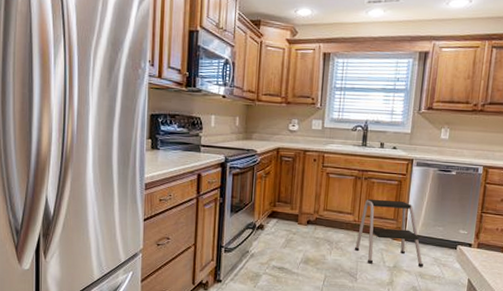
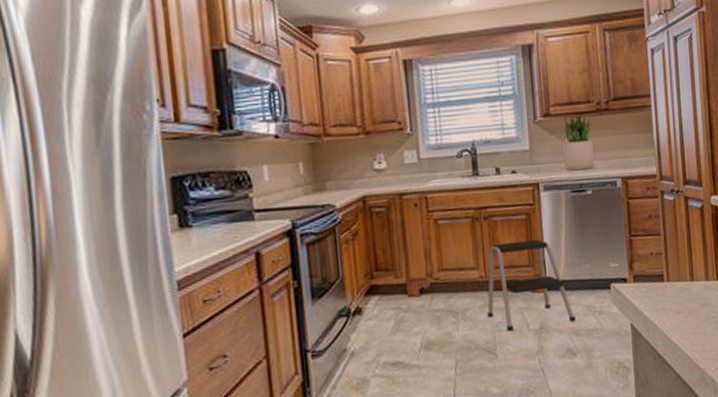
planter: none [437,112,467,156] -> present [562,115,595,171]

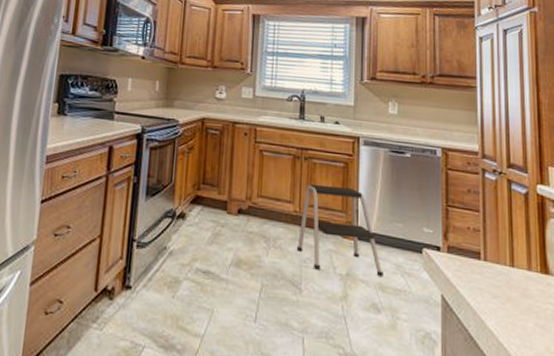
planter: present [562,115,595,171] -> none [385,83,416,134]

